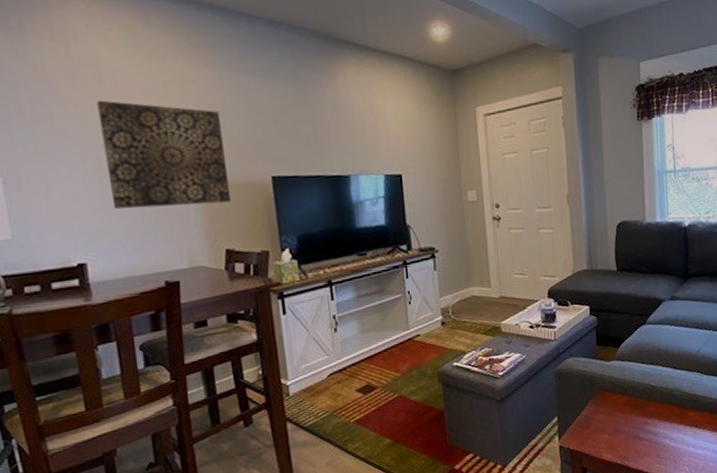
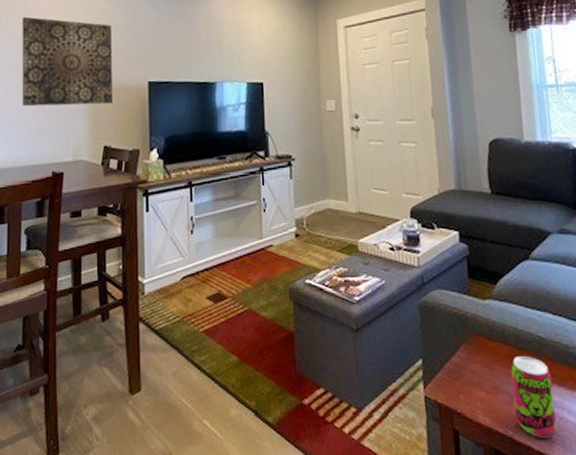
beverage can: none [629,402,661,463] -> present [511,356,557,438]

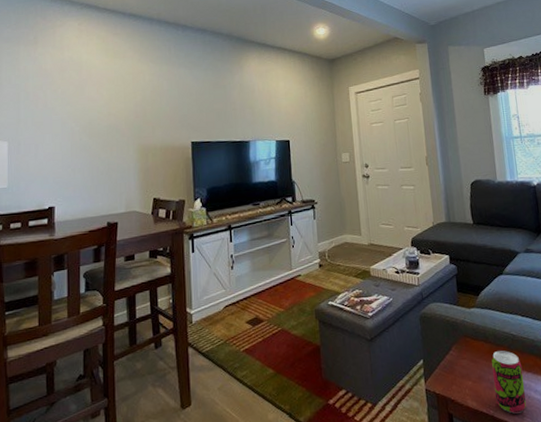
wall art: present [22,16,114,107] -> none [76,87,161,166]

